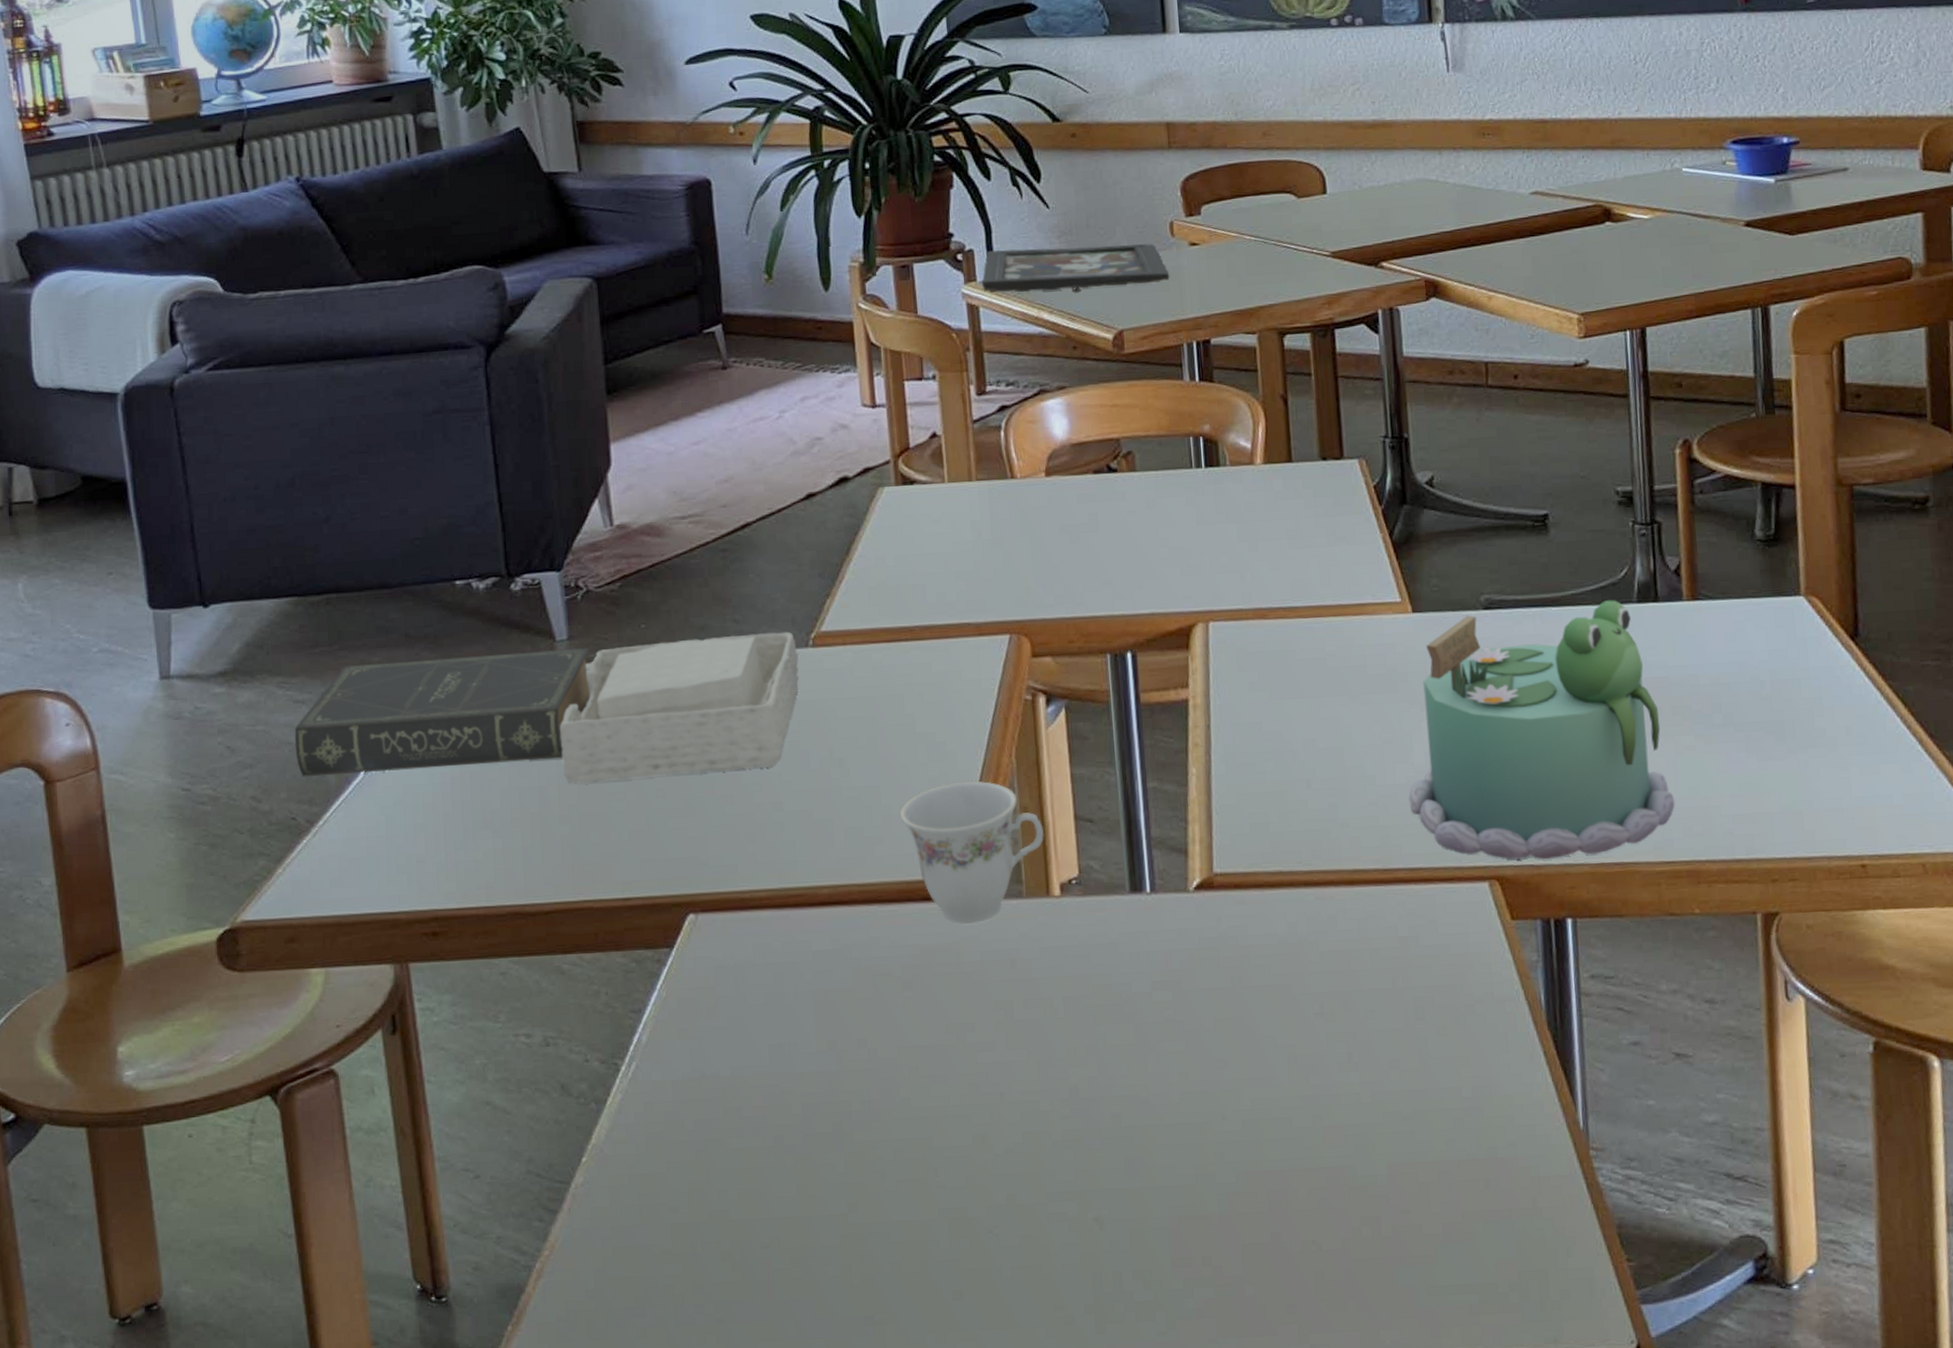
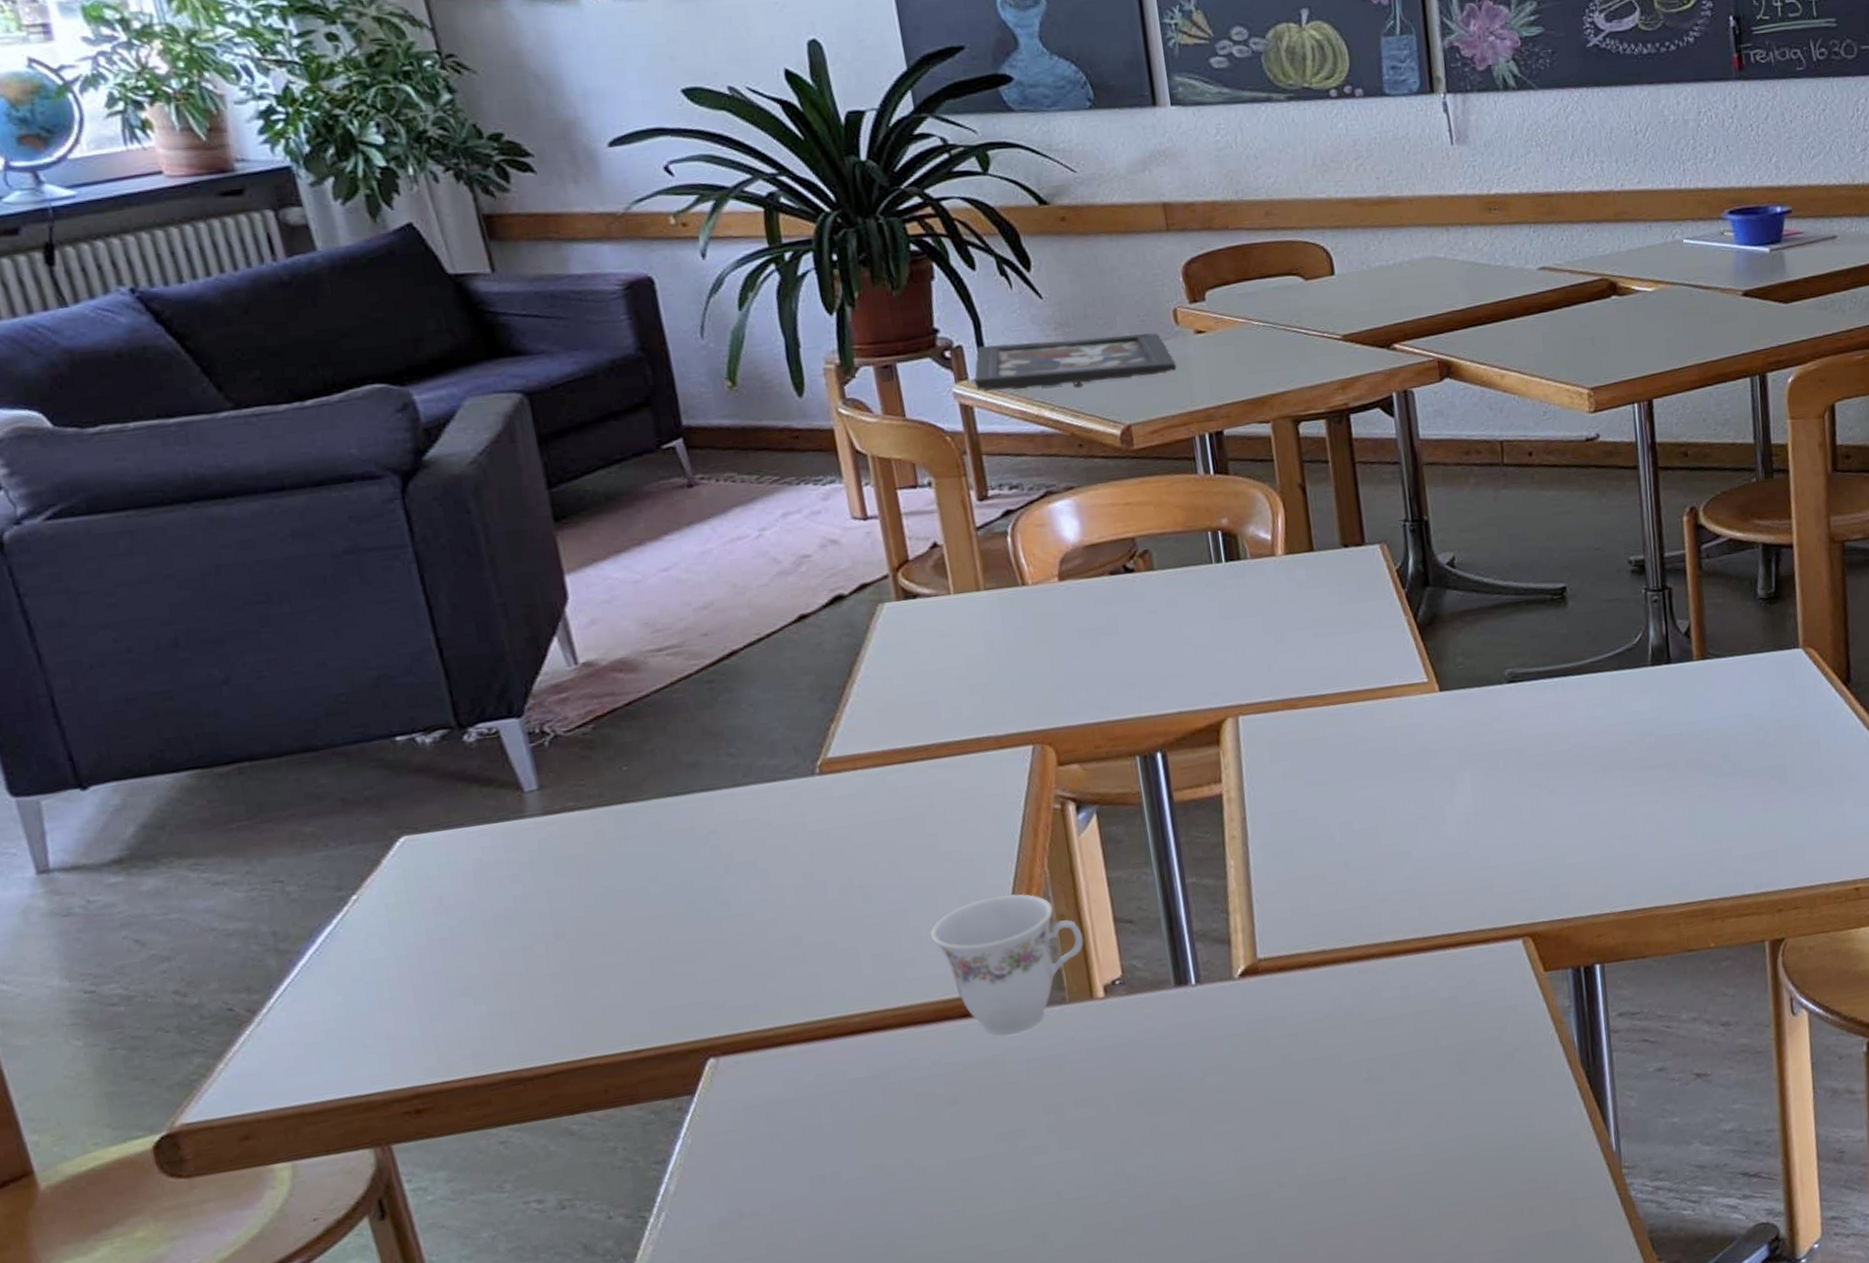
book: present [294,648,590,777] -> none [218,796,572,965]
napkin holder: present [559,631,799,784] -> none [539,761,808,941]
cake: present [1408,600,1675,859] -> none [1443,665,1691,916]

